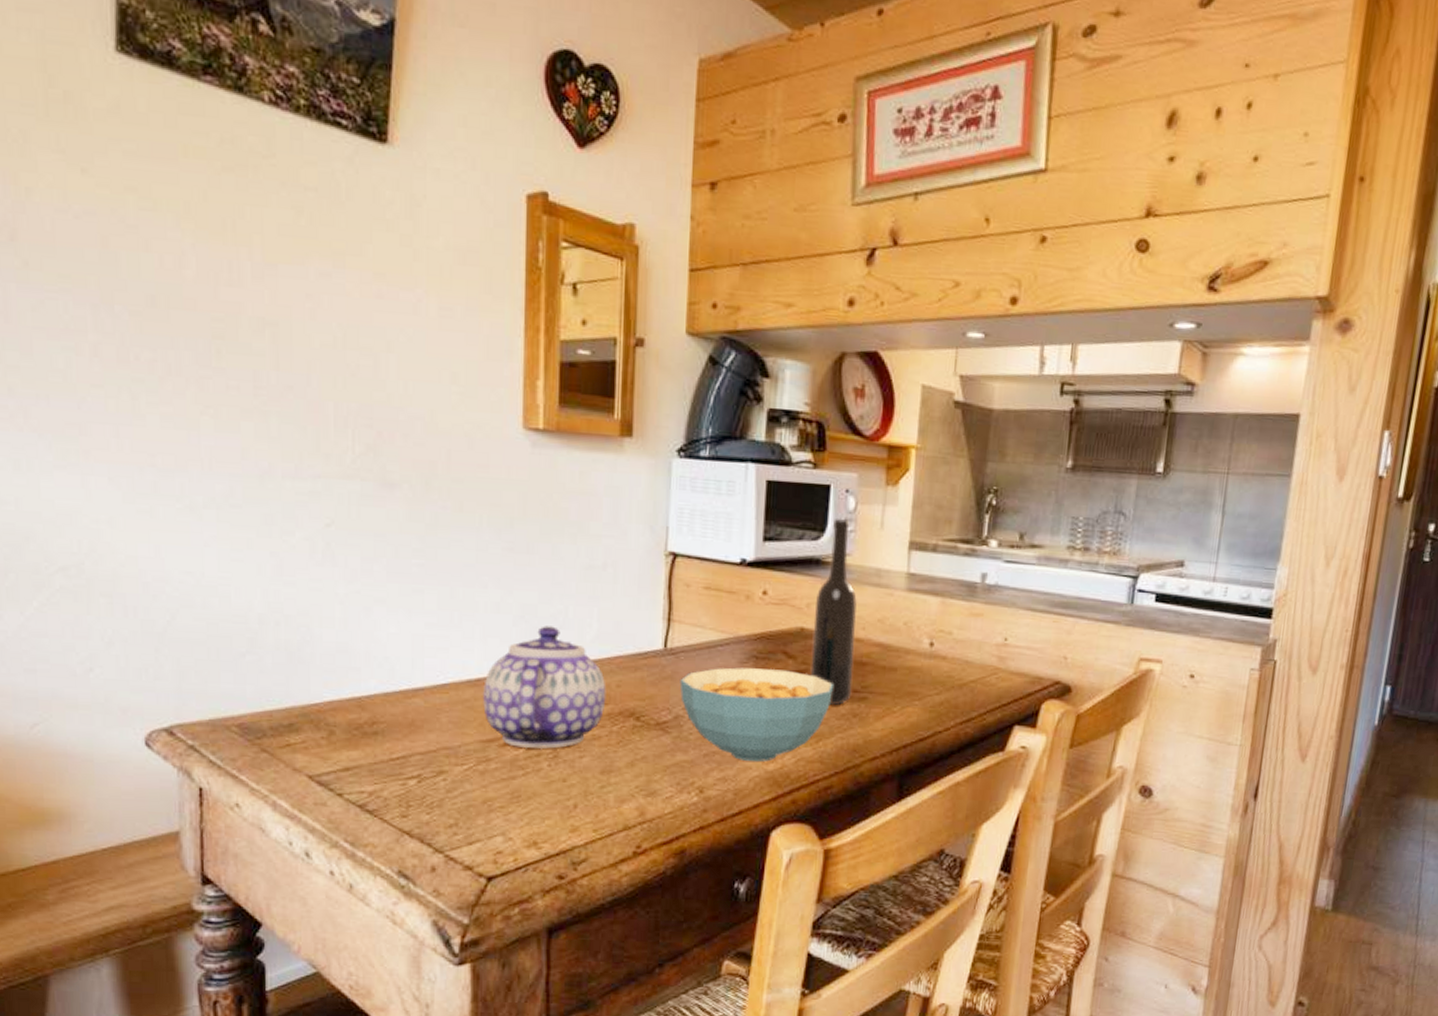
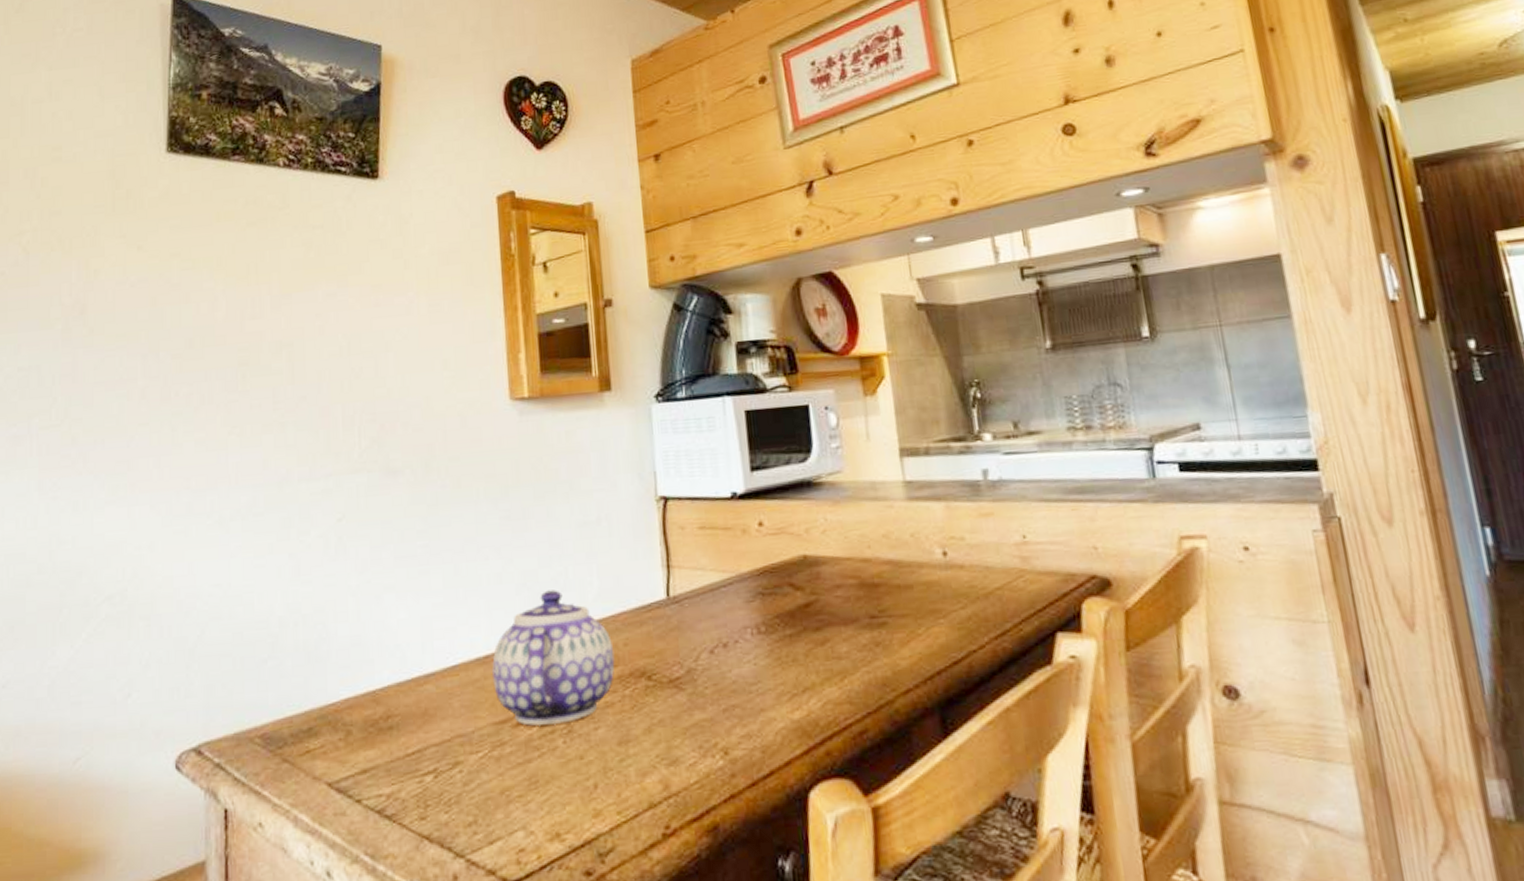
cereal bowl: present [679,667,833,762] -> none [687,603,849,712]
bottle: present [810,518,858,705] -> none [813,435,869,635]

